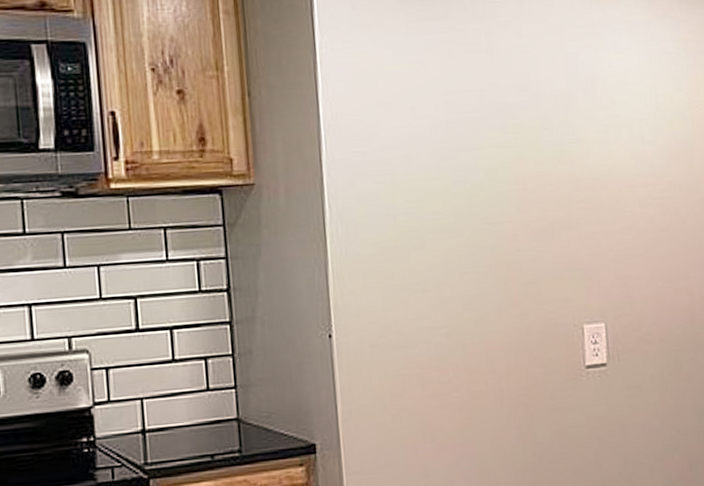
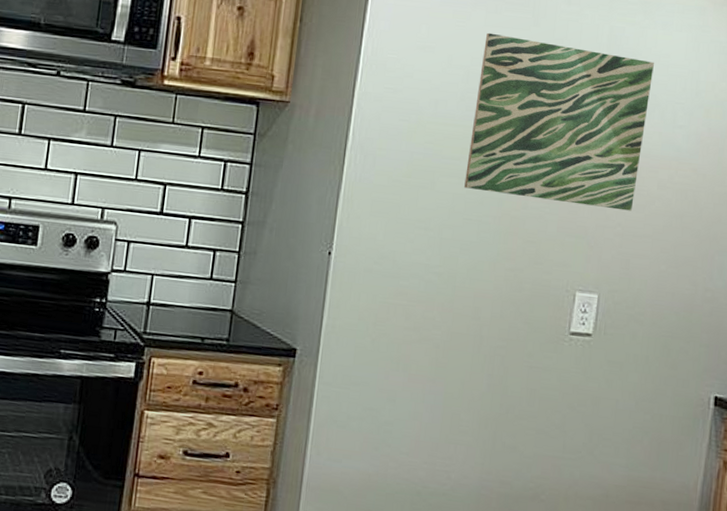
wall art: none [445,78,620,242] -> present [464,32,654,211]

